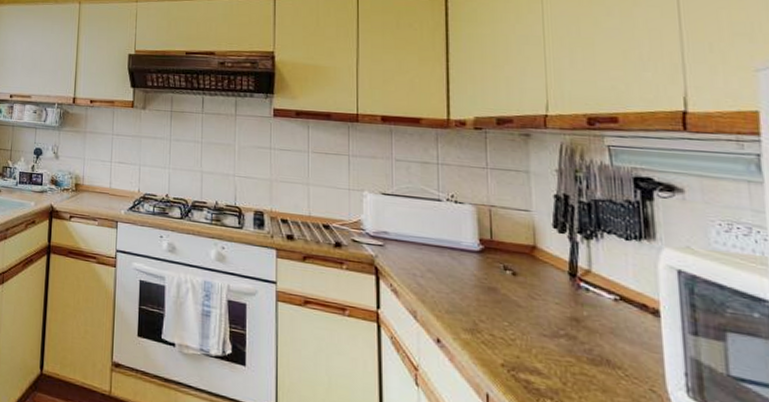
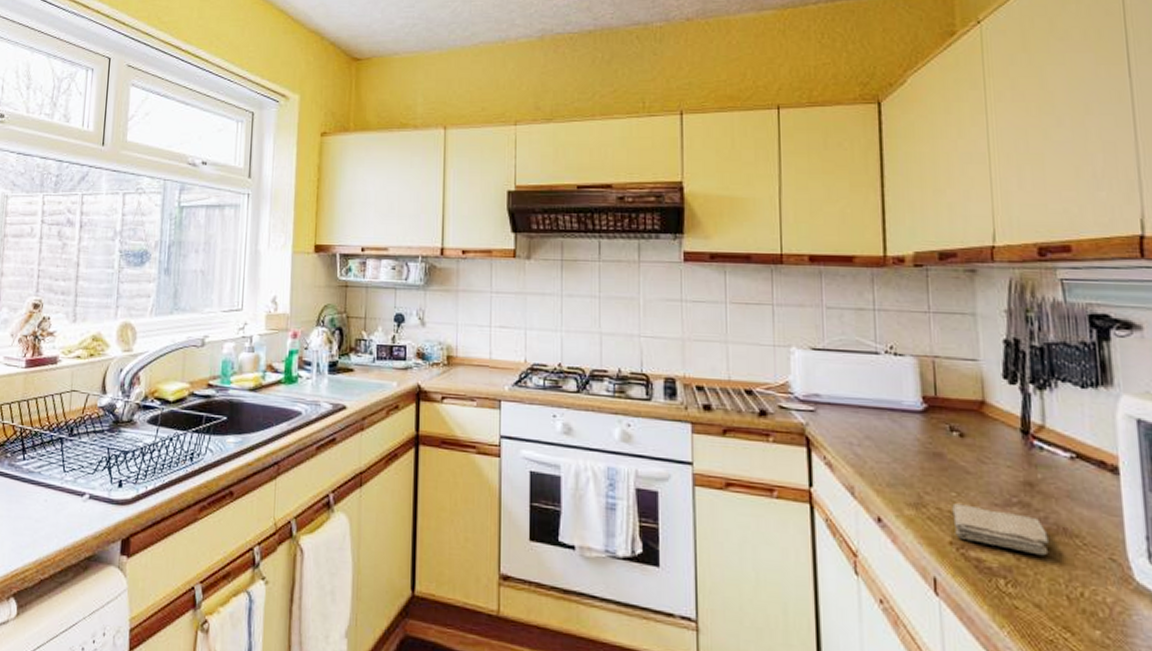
washcloth: none [504,332,593,383] -> present [952,504,1049,556]

